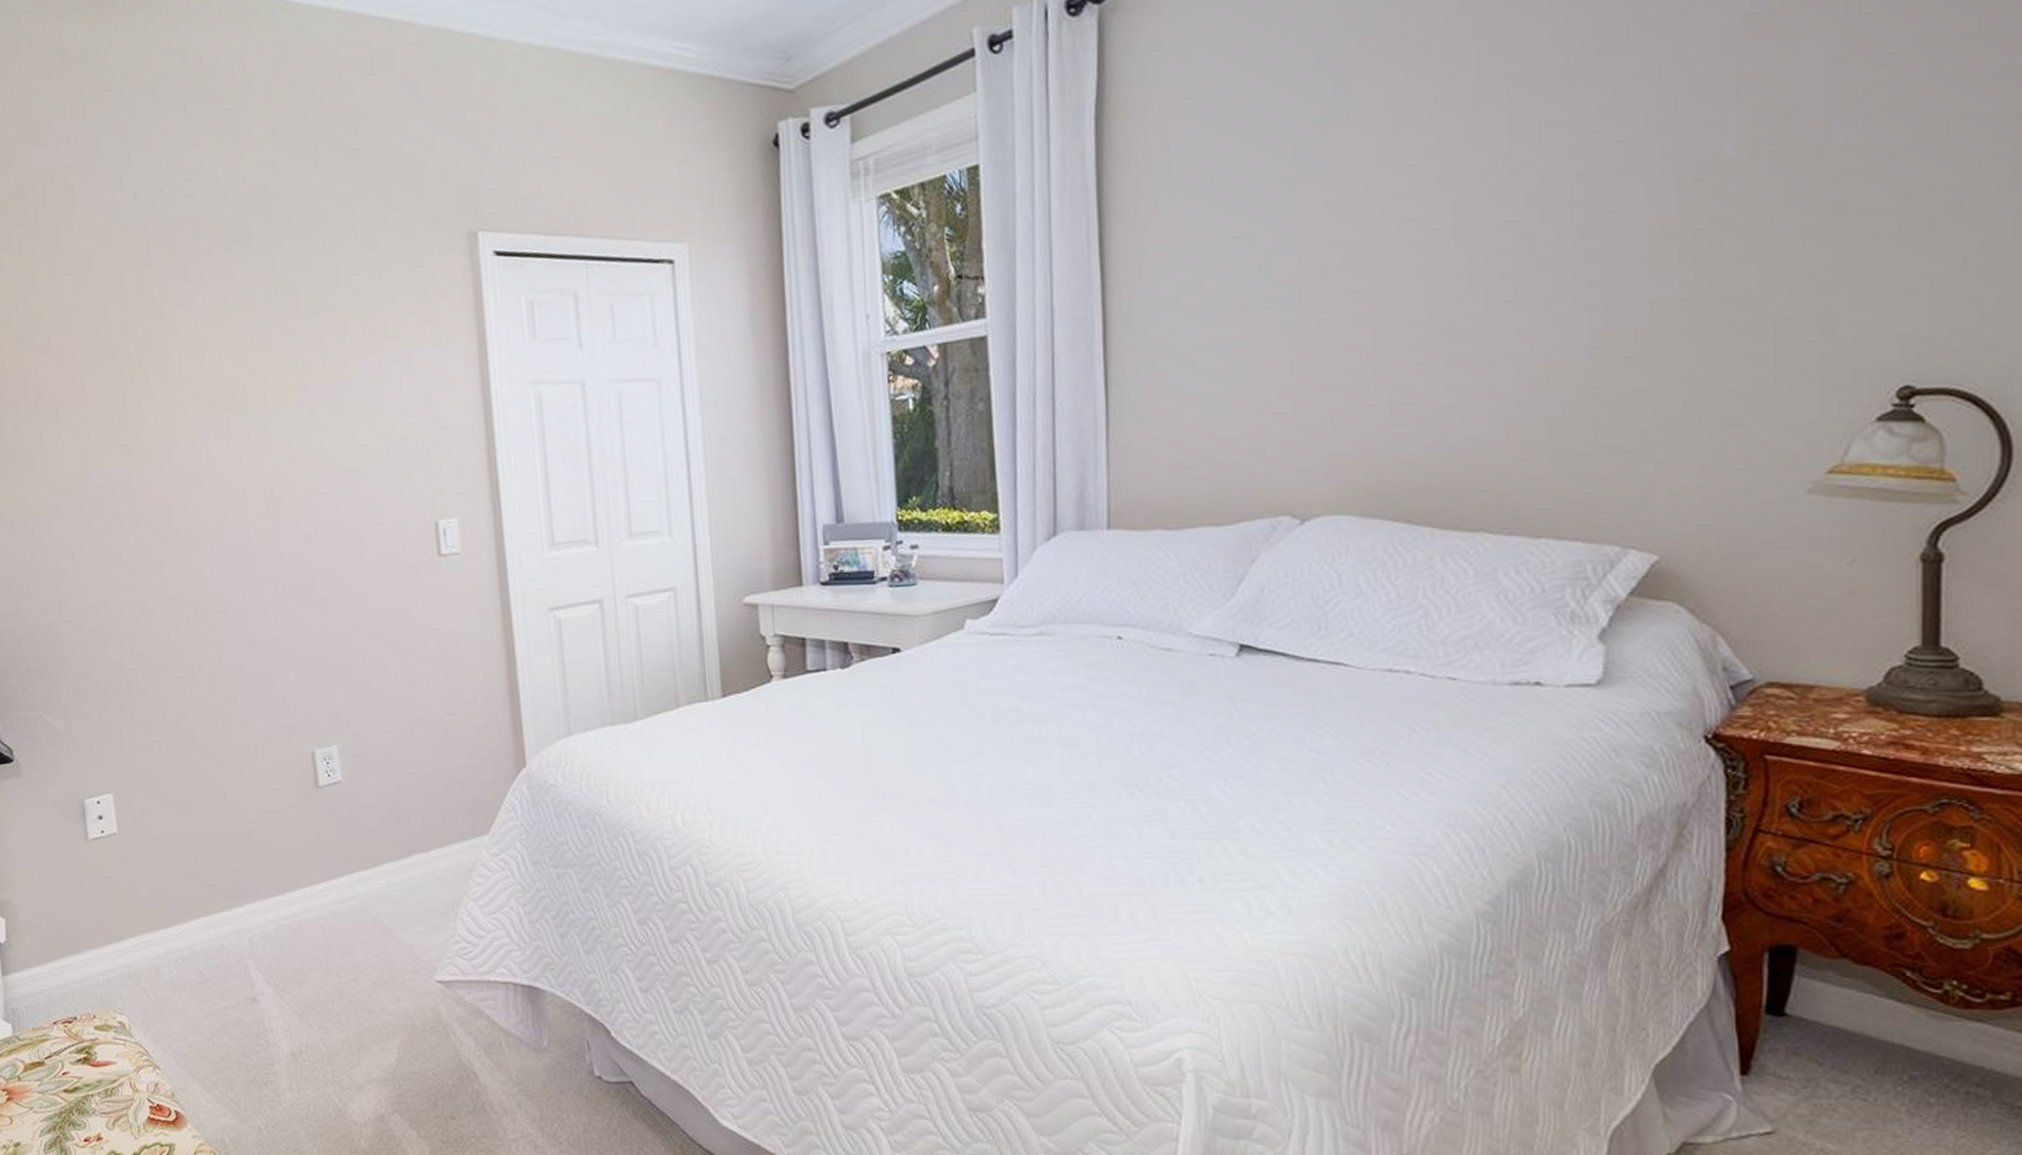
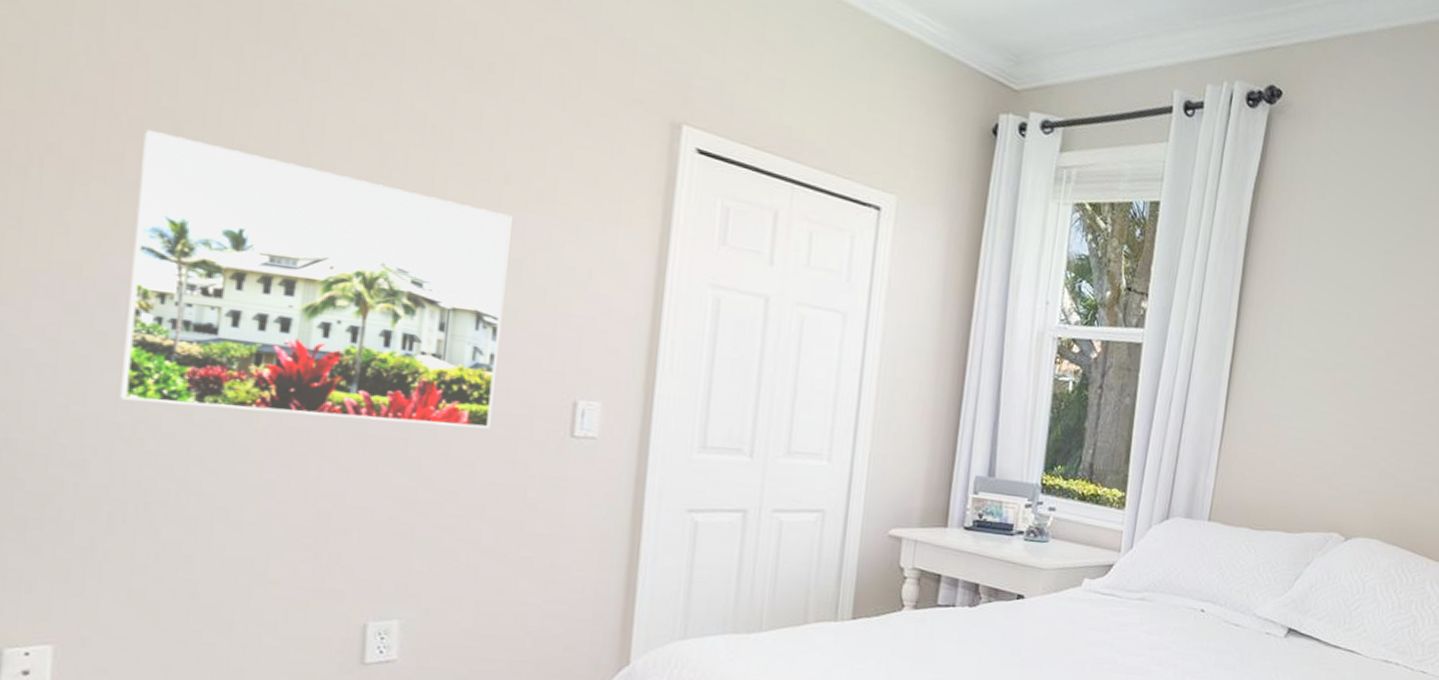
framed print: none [93,359,374,587] -> present [120,129,512,429]

